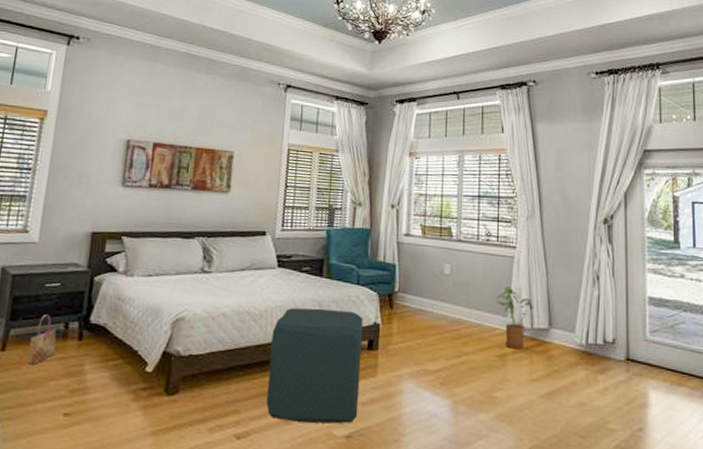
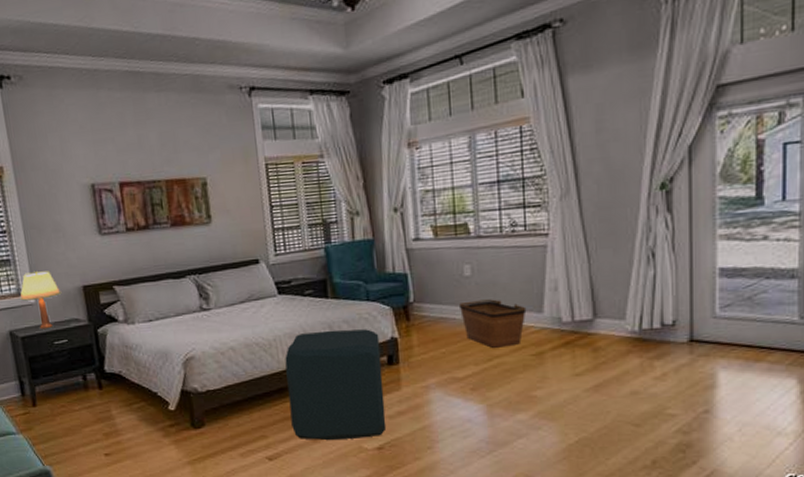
table lamp: none [24,210,68,270] -> present [20,270,61,330]
tote bag: present [27,314,57,364] -> none [55,370,81,415]
bicycle basket: none [436,297,494,345] -> present [458,299,527,348]
house plant: present [497,286,533,350] -> none [529,280,573,346]

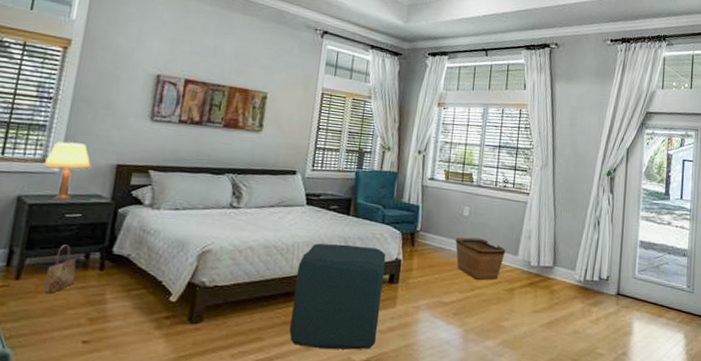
tote bag: none [55,370,81,415] -> present [43,244,77,293]

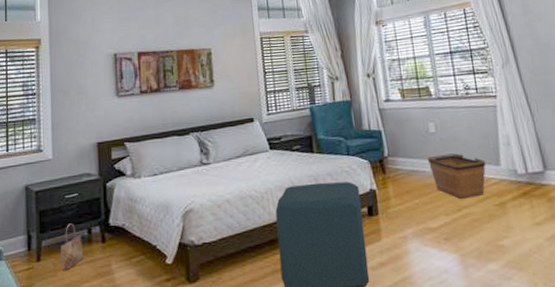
table lamp: present [43,141,91,201] -> none [39,129,77,184]

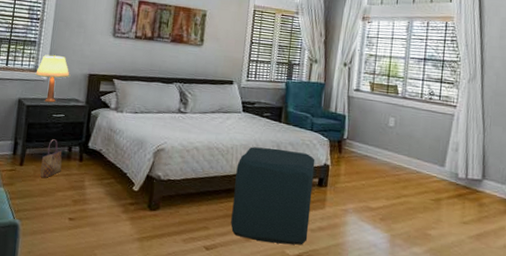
table lamp: none [39,129,77,184] -> present [35,54,70,103]
bicycle basket: present [427,153,486,199] -> none [380,146,433,189]

